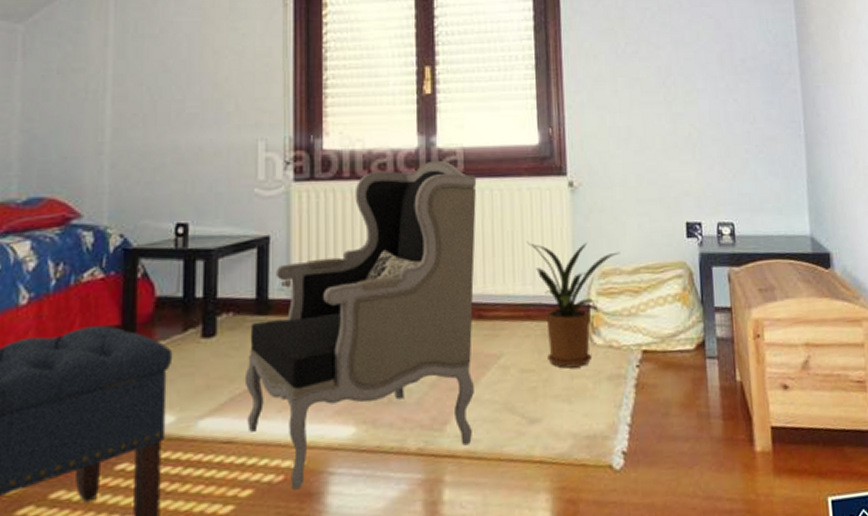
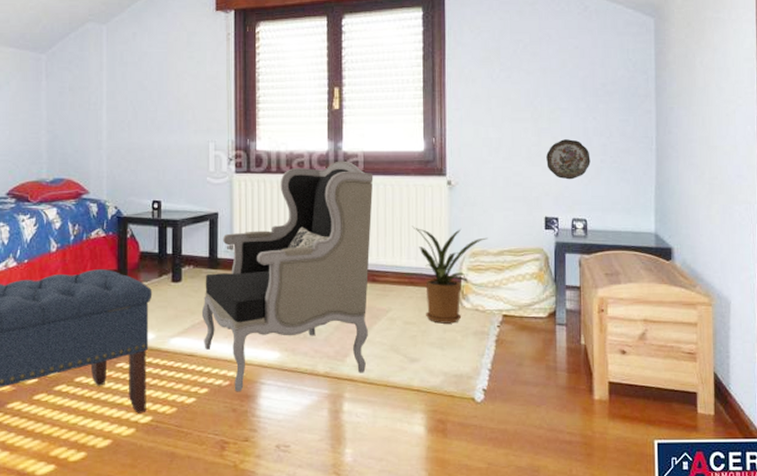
decorative plate: none [684,126,734,175] -> present [546,139,591,180]

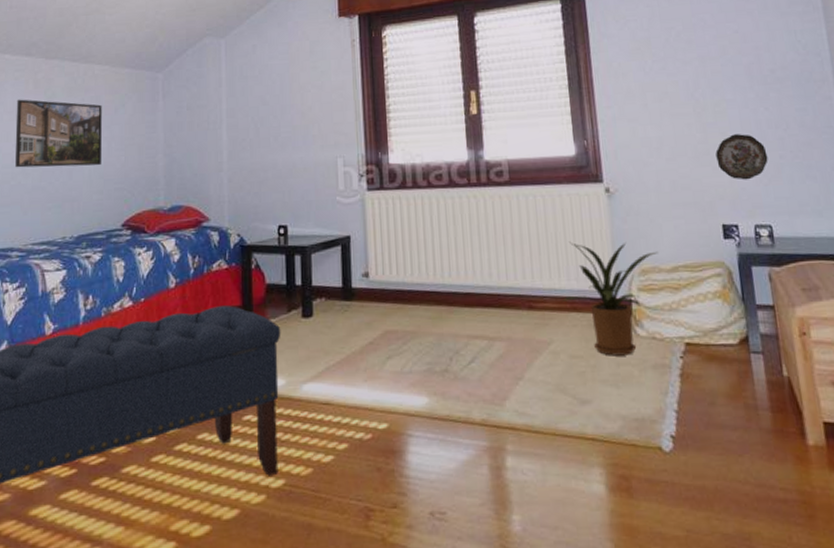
armchair: present [201,161,374,392] -> none [336,171,529,447]

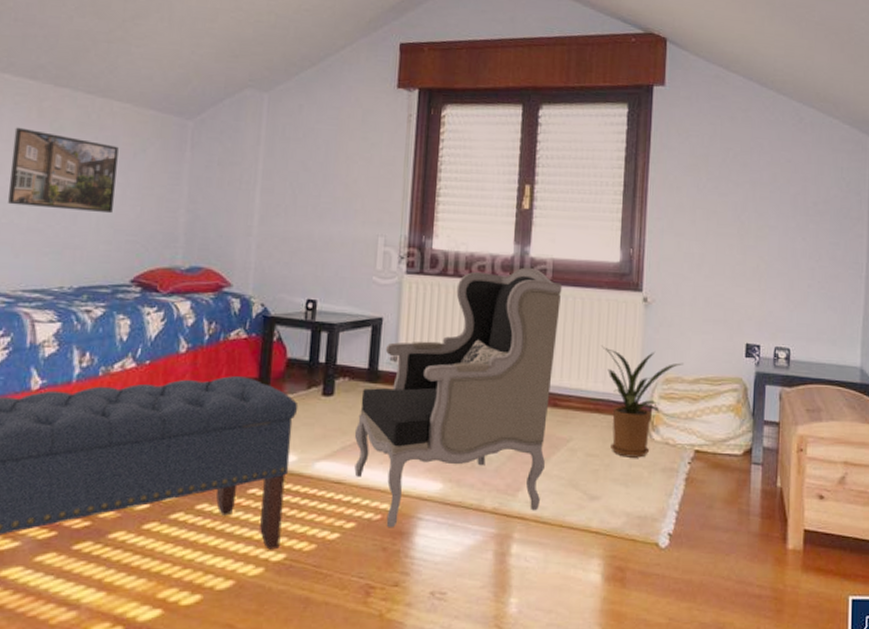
armchair: none [336,171,529,447] -> present [354,267,563,528]
decorative plate: present [715,134,768,180] -> none [751,259,797,305]

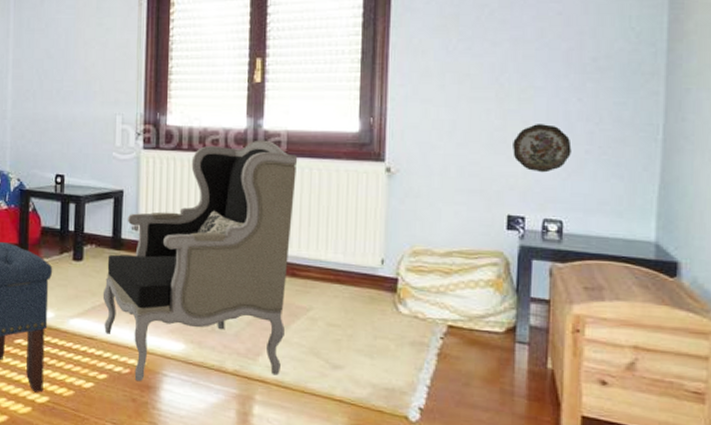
house plant: present [587,345,683,458] -> none [327,216,433,330]
decorative plate: none [751,259,797,305] -> present [513,124,572,173]

